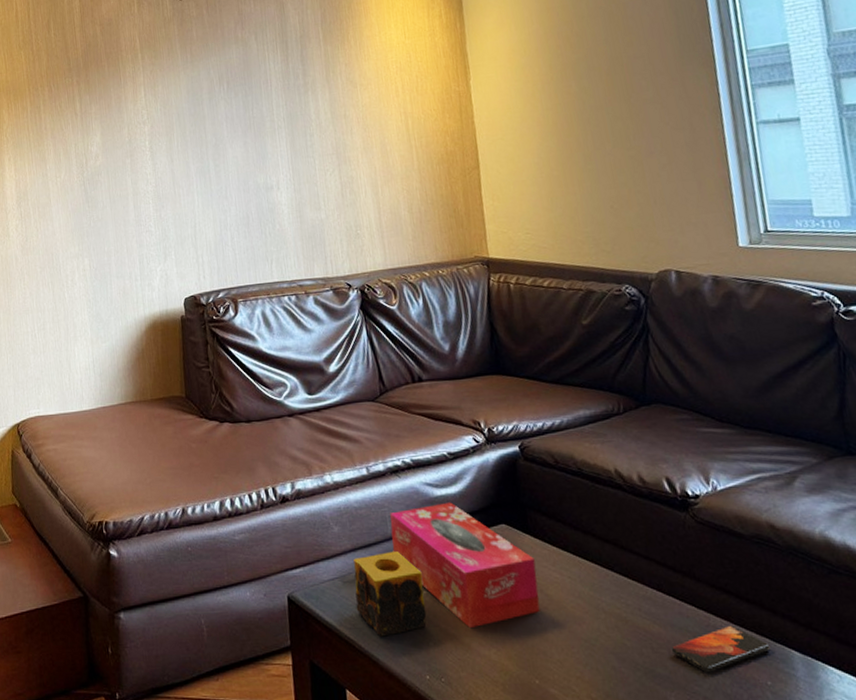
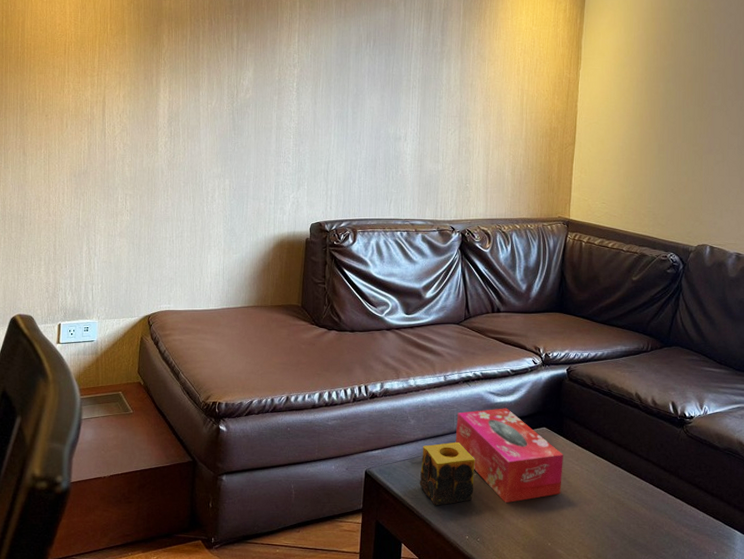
smartphone: present [671,626,771,673] -> none [651,512,721,544]

